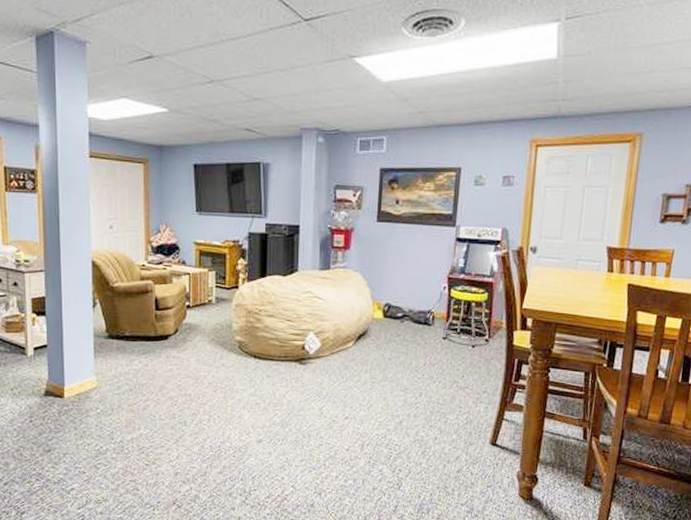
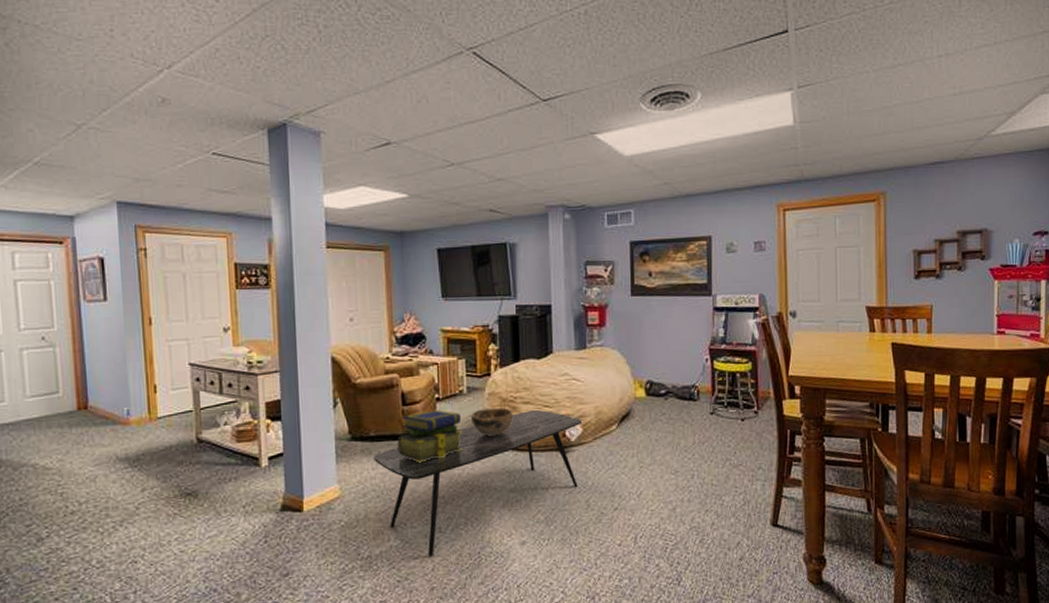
coffee table: none [128,322,321,446] -> present [374,409,583,557]
stack of books: none [150,316,210,363] -> present [397,410,463,463]
decorative bowl: none [217,319,257,344] -> present [470,408,513,436]

